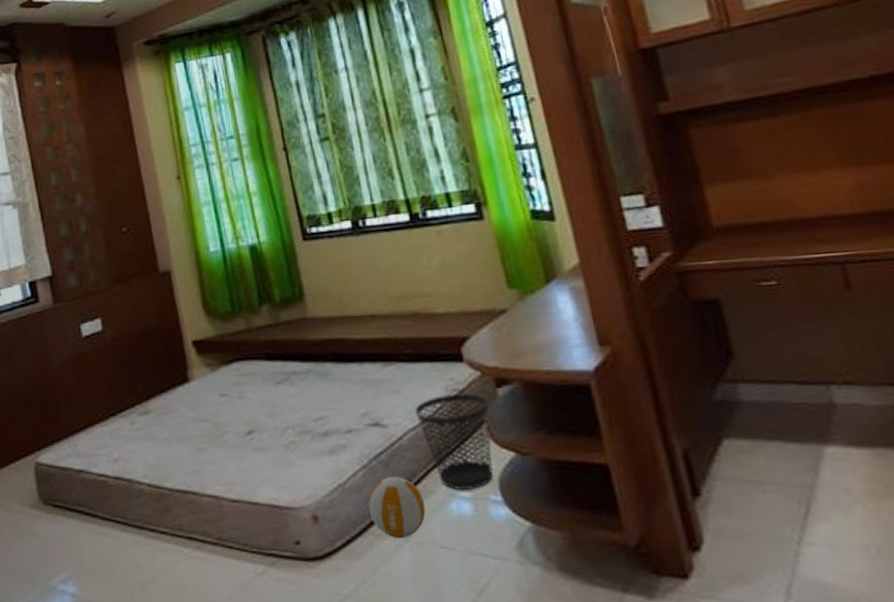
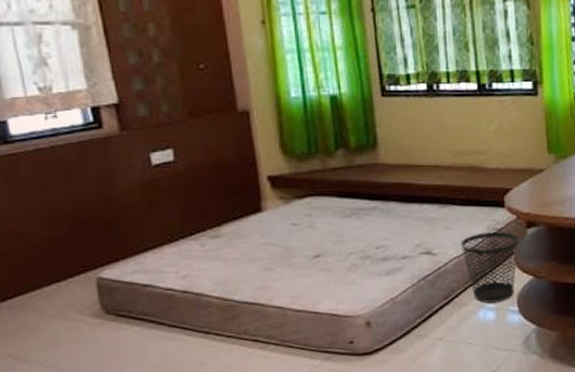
volleyball: present [368,476,426,539] -> none [414,292,459,338]

